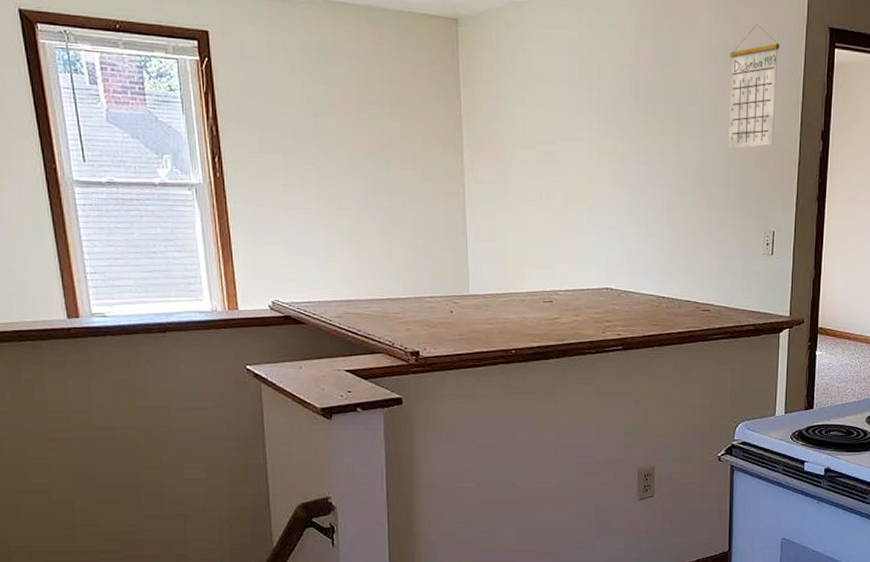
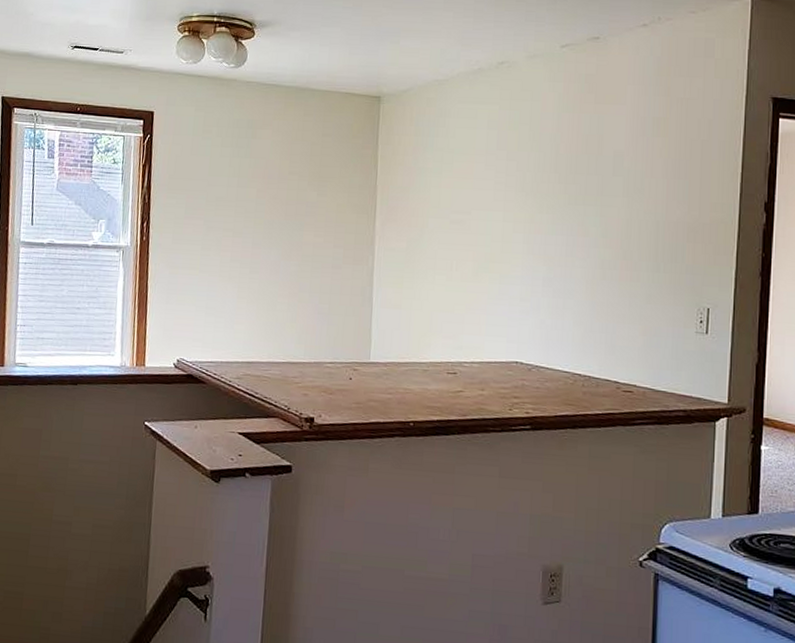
calendar: present [727,24,780,148] -> none [656,95,716,220]

